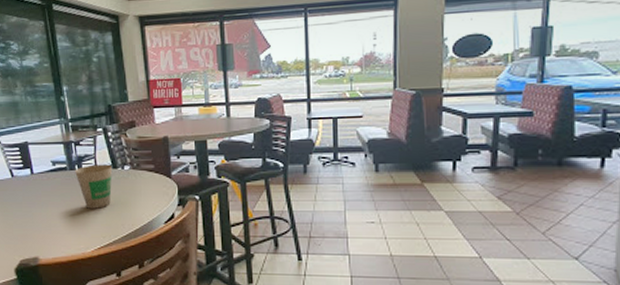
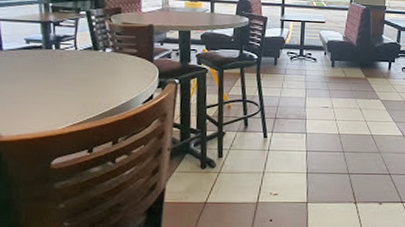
paper cup: present [75,164,113,209] -> none [51,45,94,88]

